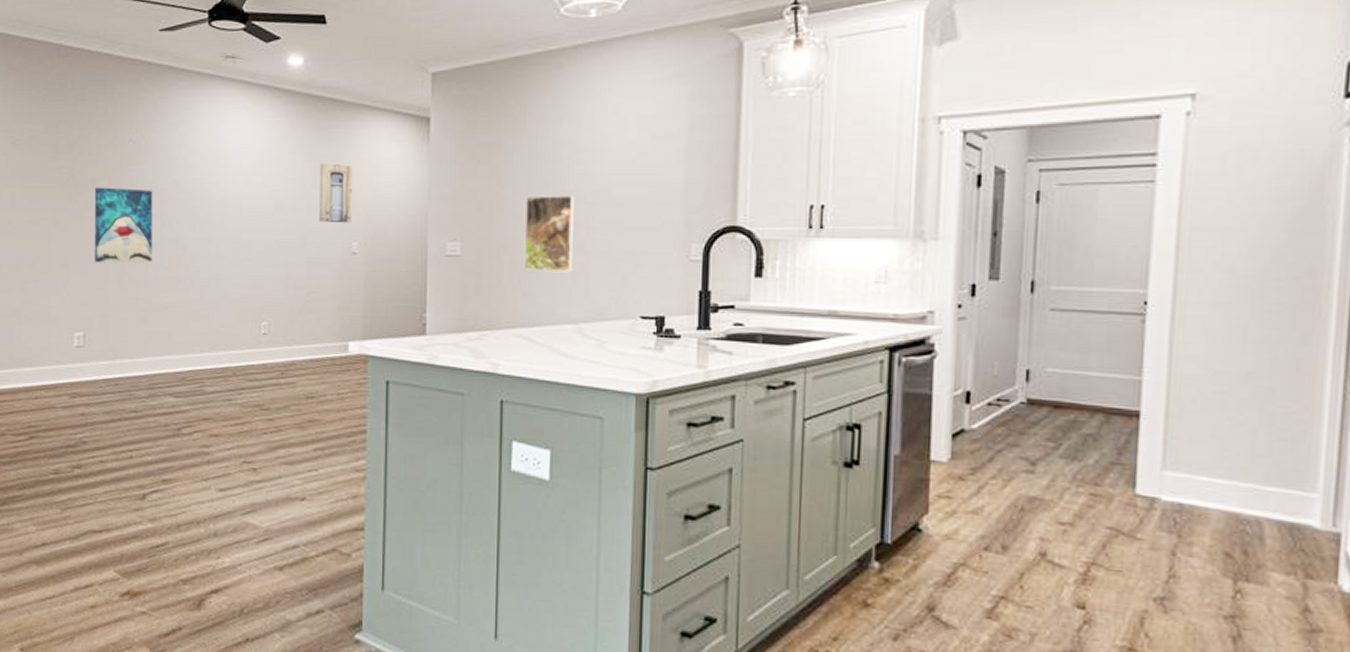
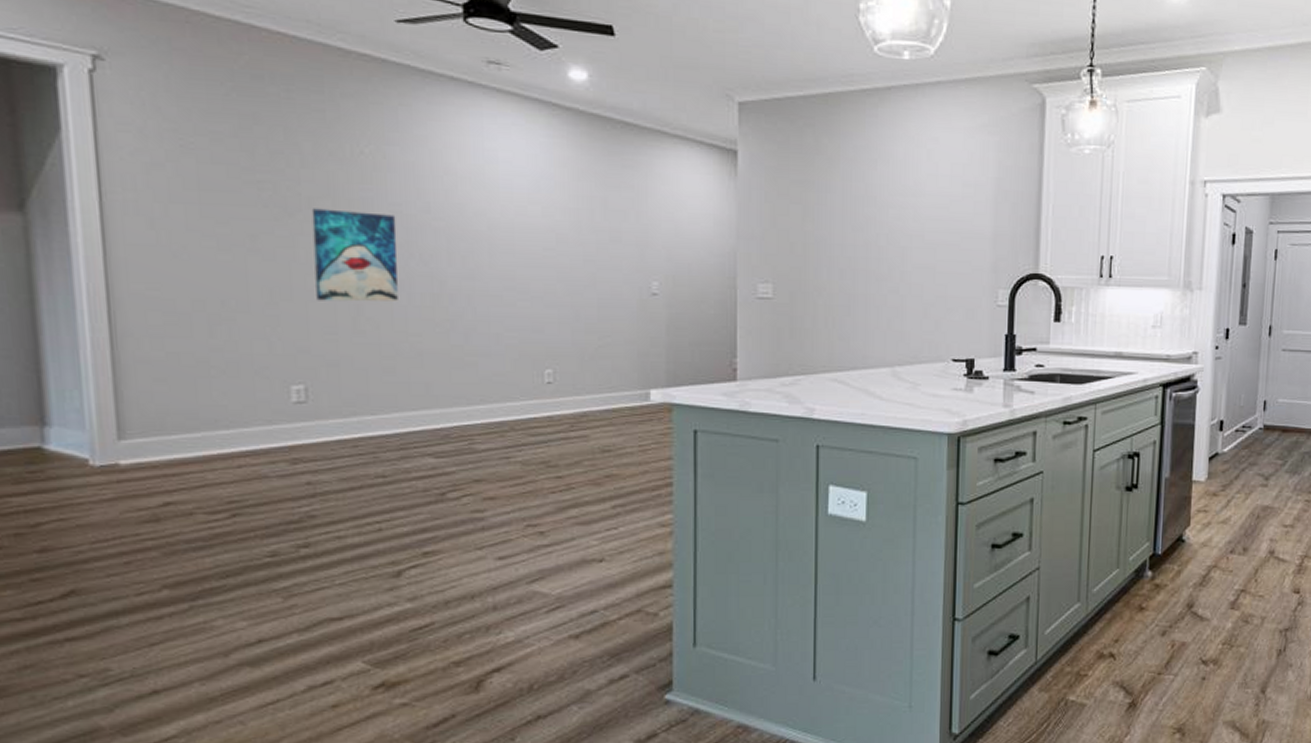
wall art: present [318,163,352,224] -> none [610,193,650,261]
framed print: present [523,195,575,273] -> none [838,238,890,316]

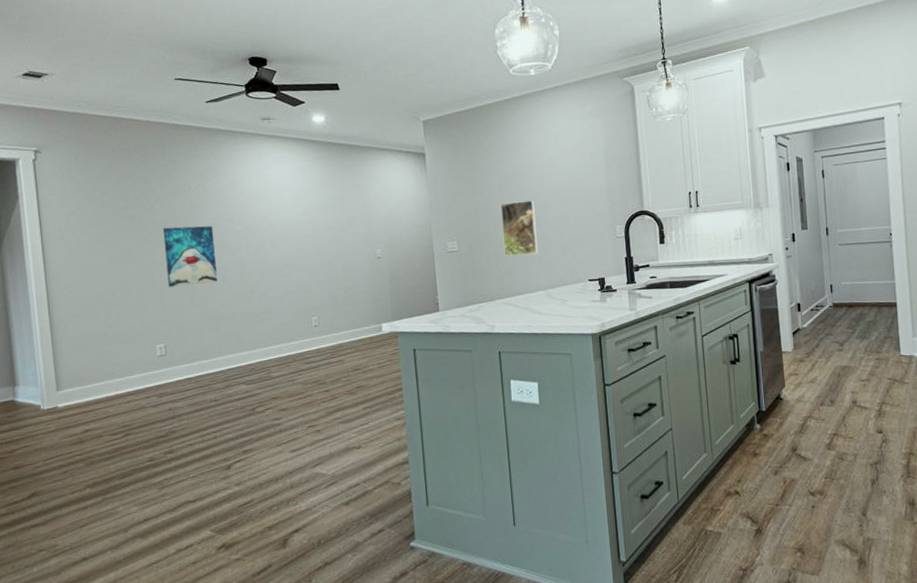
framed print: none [838,238,890,316] -> present [501,200,538,256]

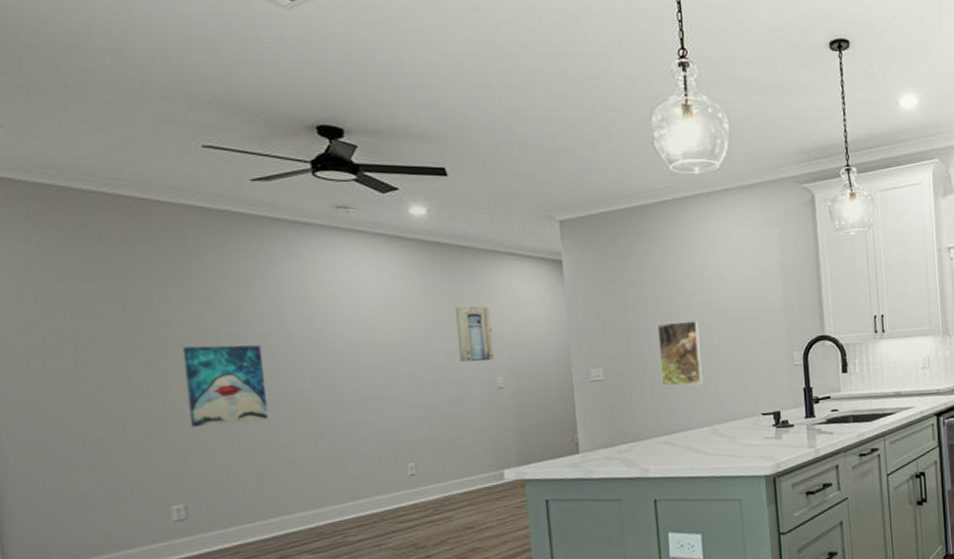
wall art: none [346,192,374,237] -> present [455,306,494,362]

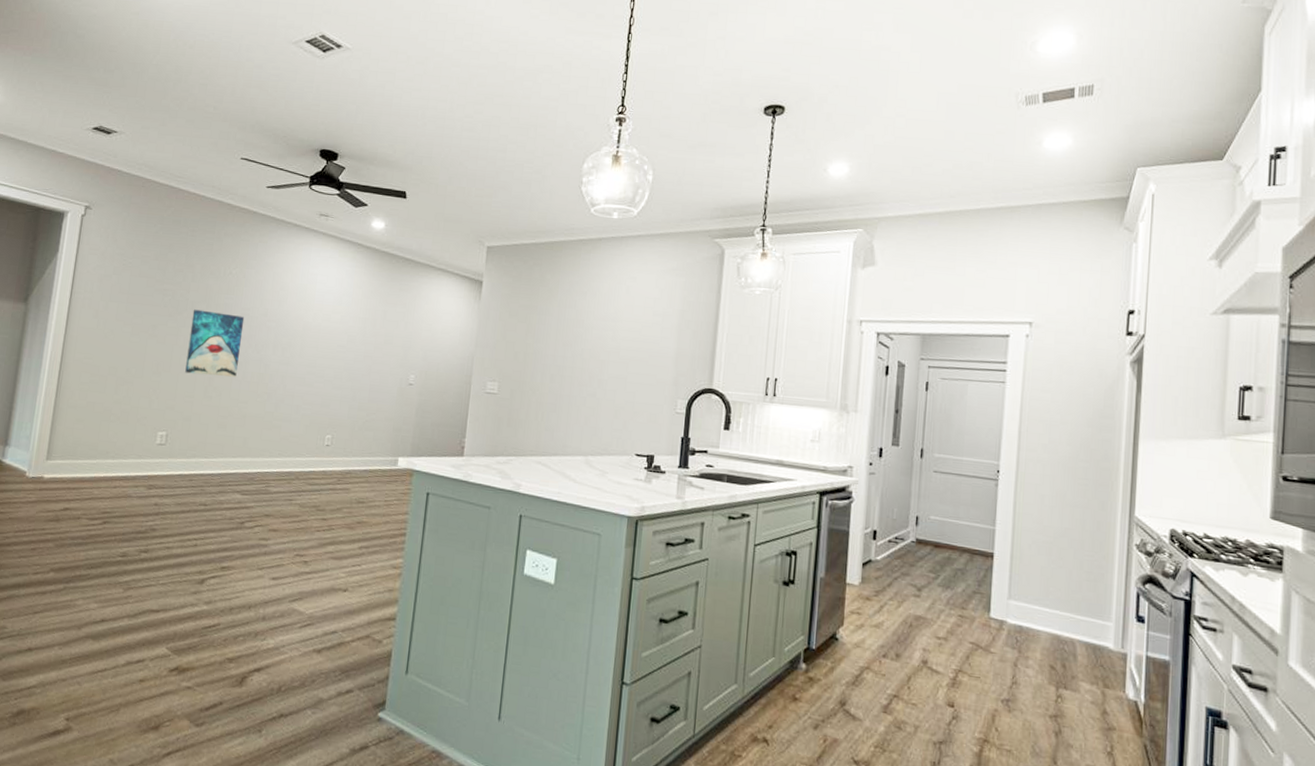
wall art: present [455,306,494,362] -> none [383,308,416,360]
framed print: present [657,321,703,386] -> none [547,351,592,415]

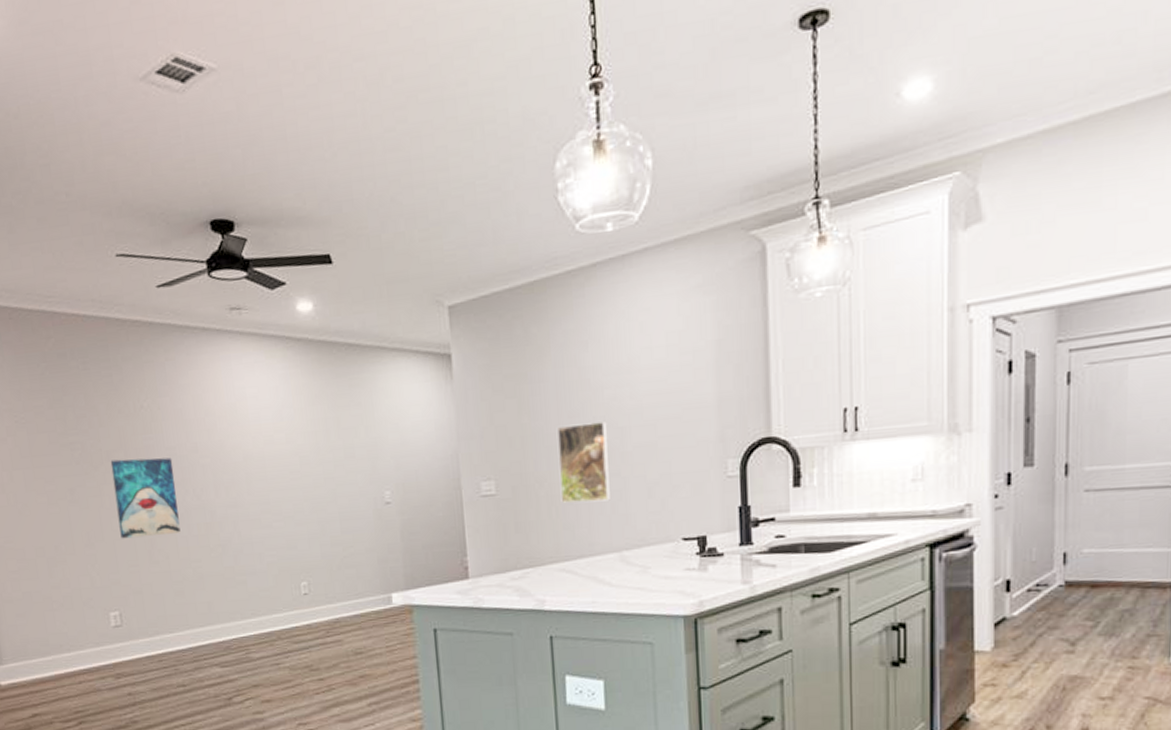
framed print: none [547,351,592,415] -> present [558,421,610,503]

